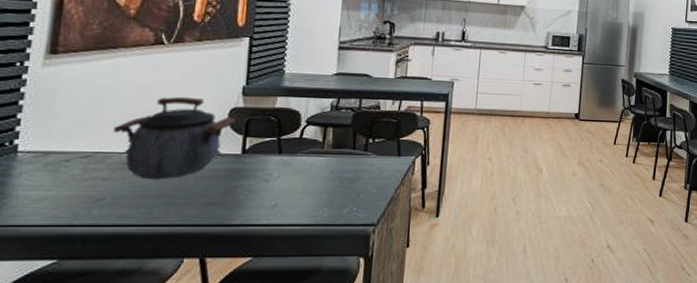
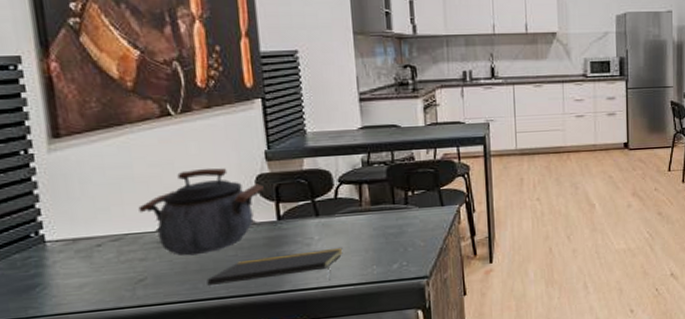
notepad: none [162,186,299,219] -> present [206,247,343,287]

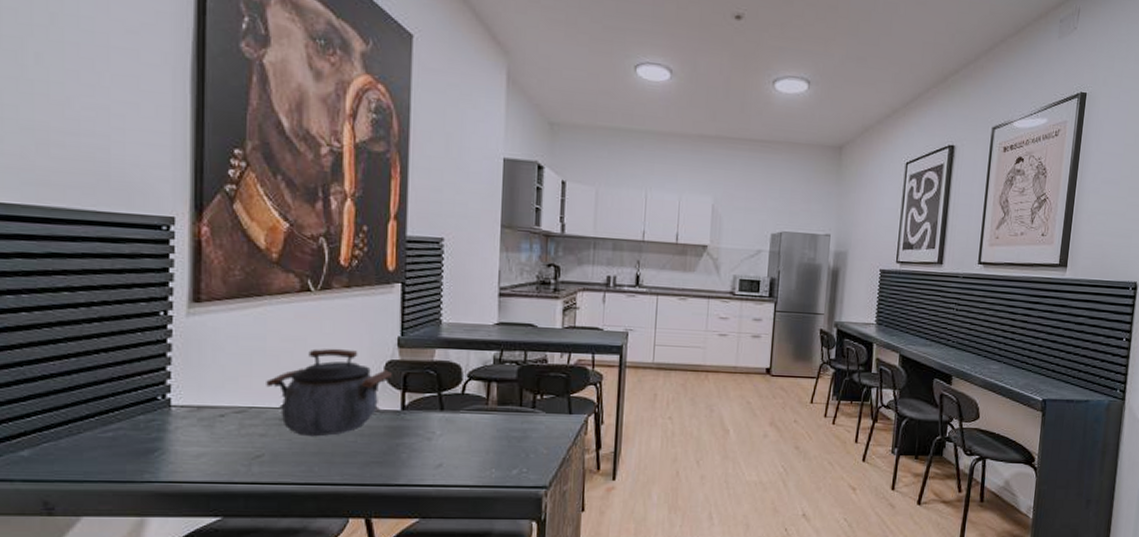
notepad: present [206,247,343,287] -> none [323,445,463,479]

